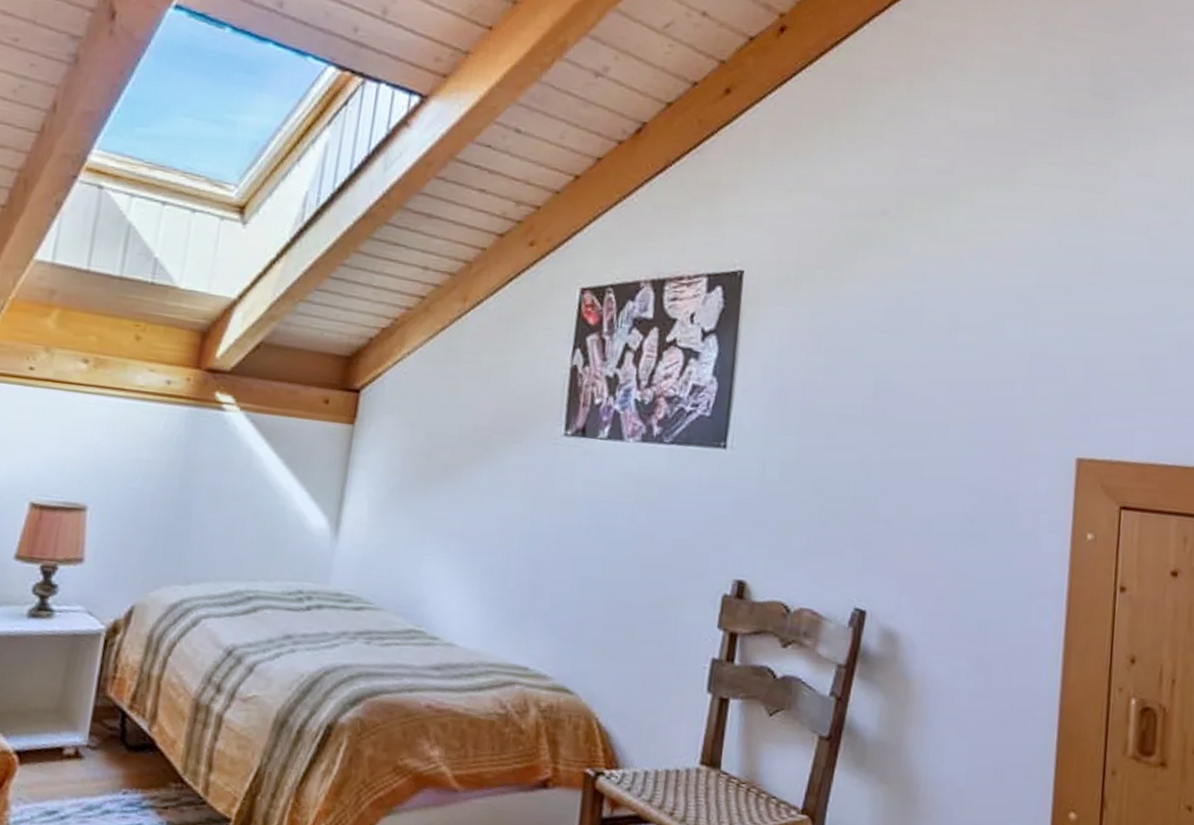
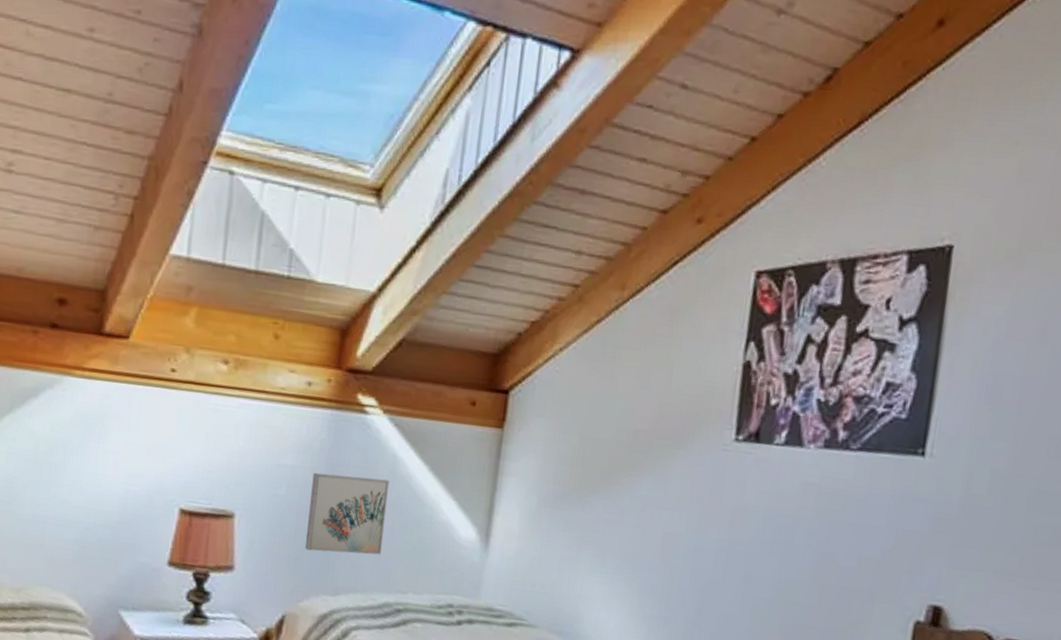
wall art: none [157,466,244,545] -> present [304,472,390,555]

